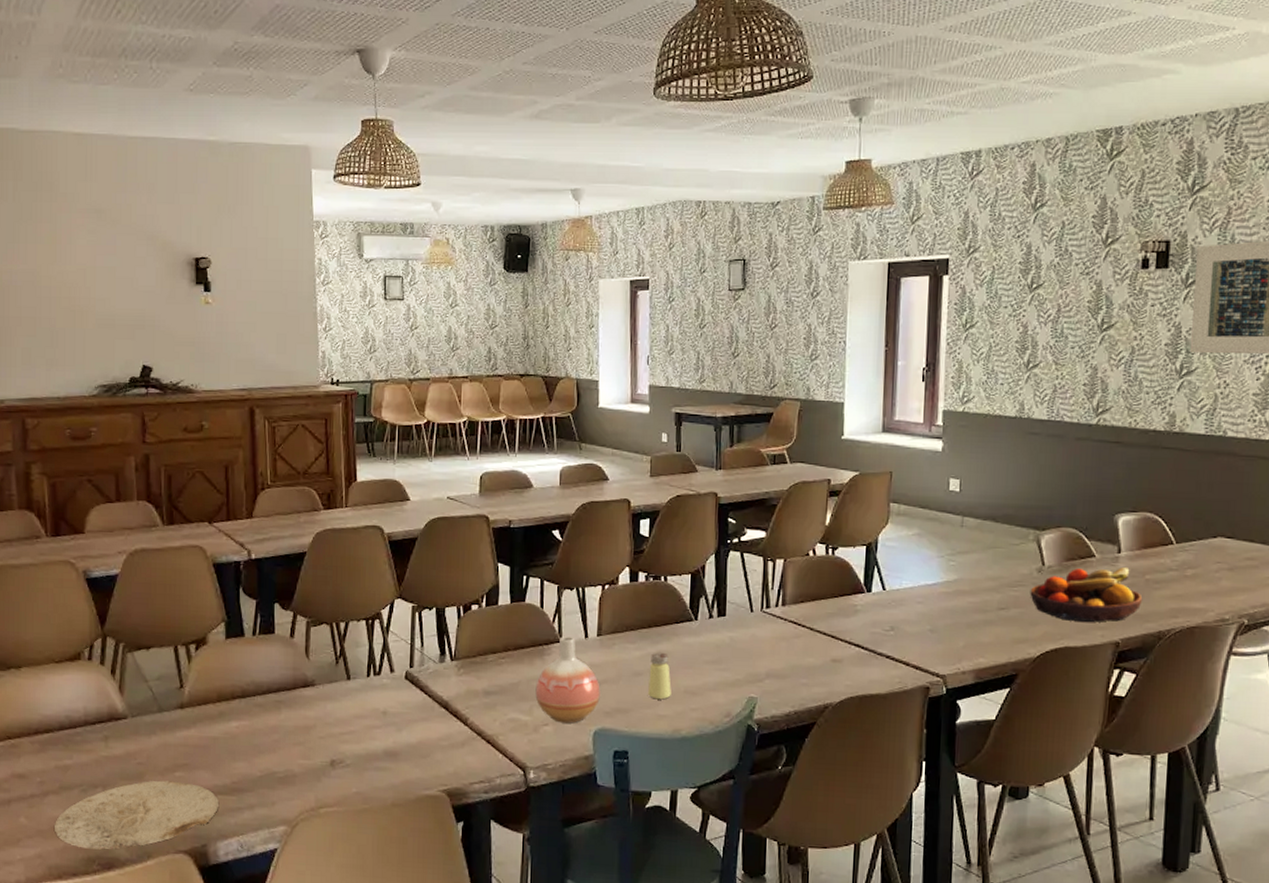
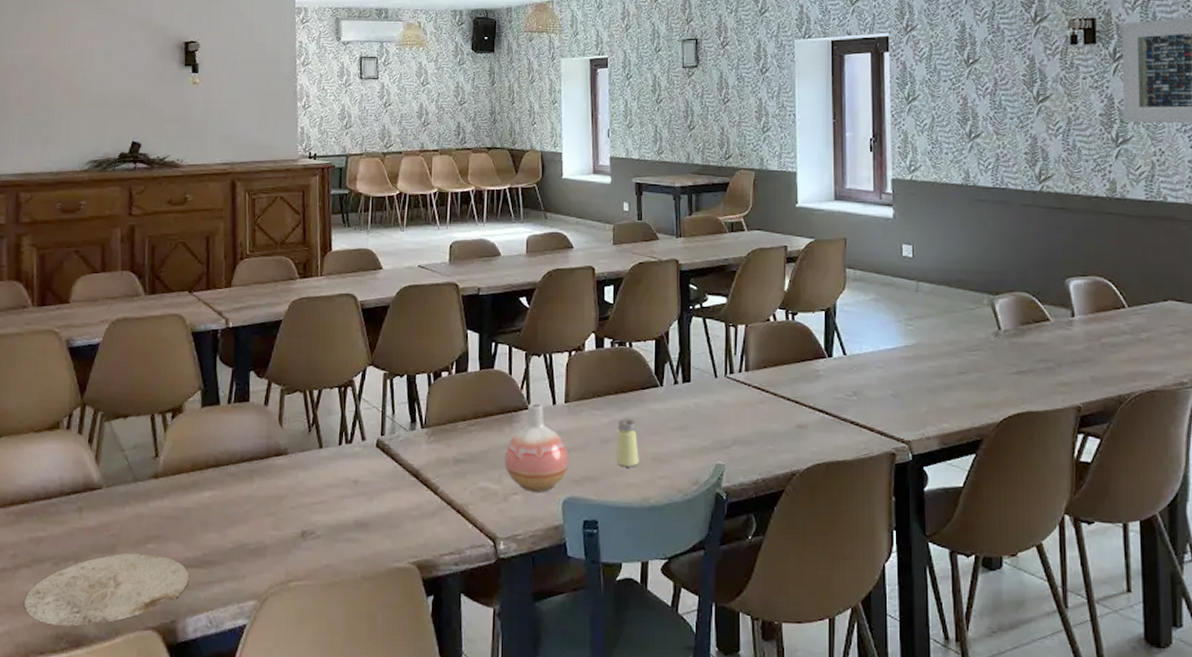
fruit bowl: present [1030,568,1143,622] -> none [988,331,1100,386]

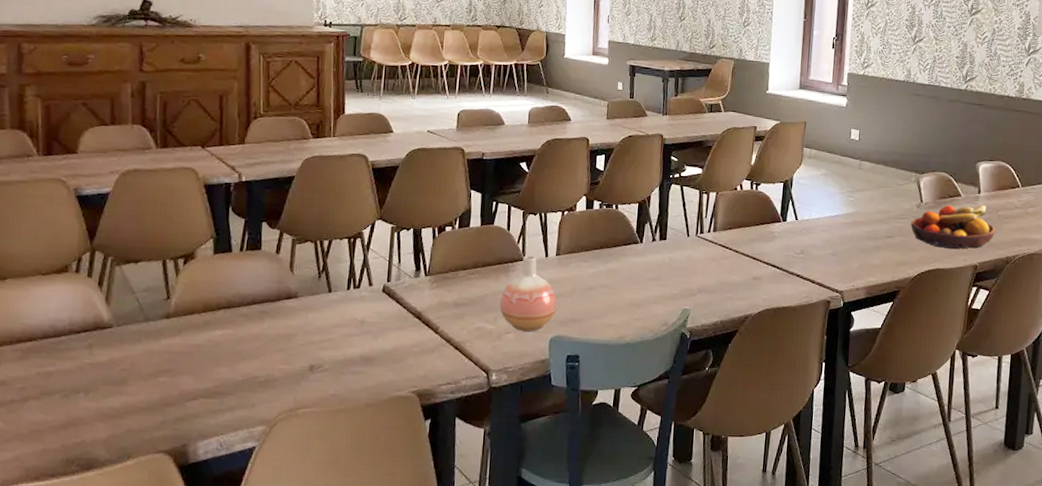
plate: present [24,552,190,626] -> none [34,385,201,451]
saltshaker: present [616,418,639,467] -> none [598,270,618,311]
fruit bowl: none [988,331,1100,386] -> present [910,205,996,249]

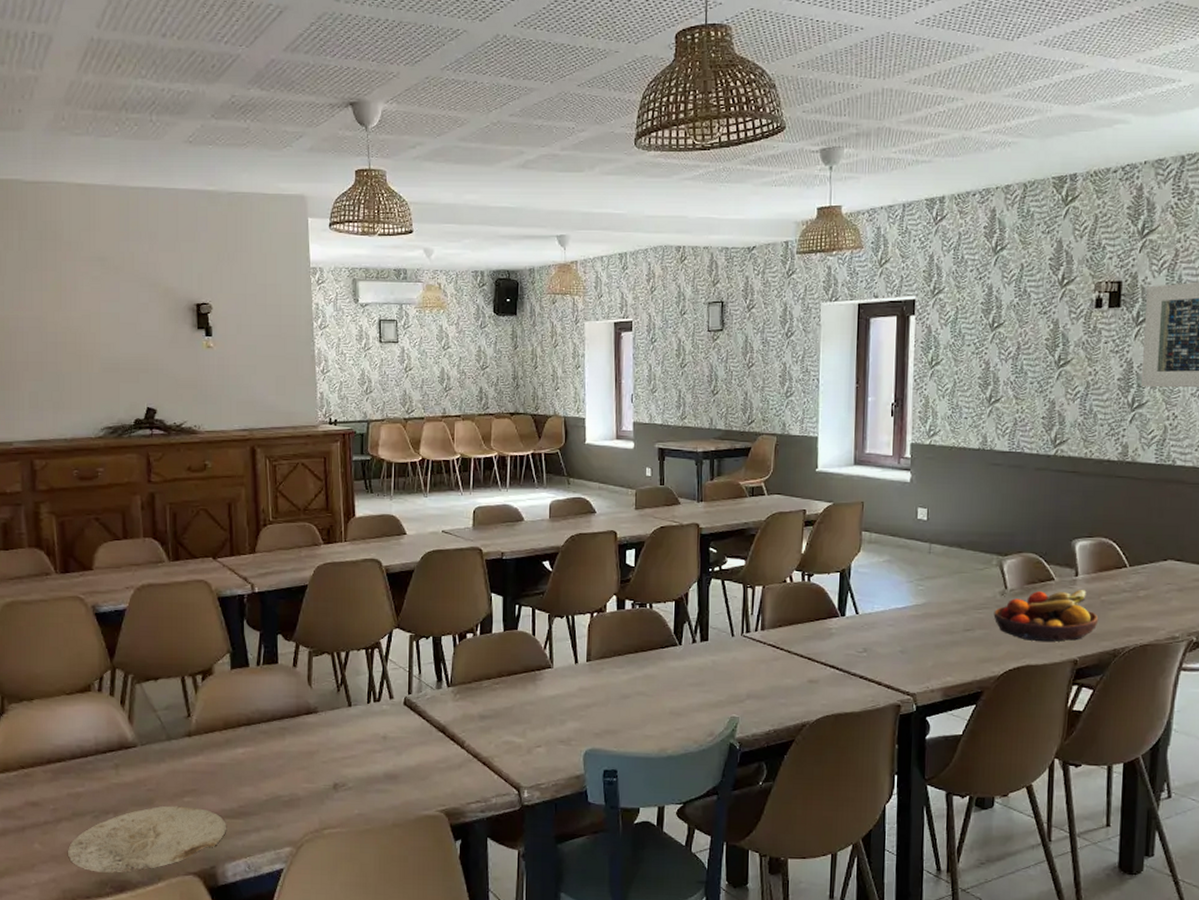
plate: none [34,385,201,451] -> present [68,805,227,873]
vase: present [500,255,557,332] -> none [528,662,590,745]

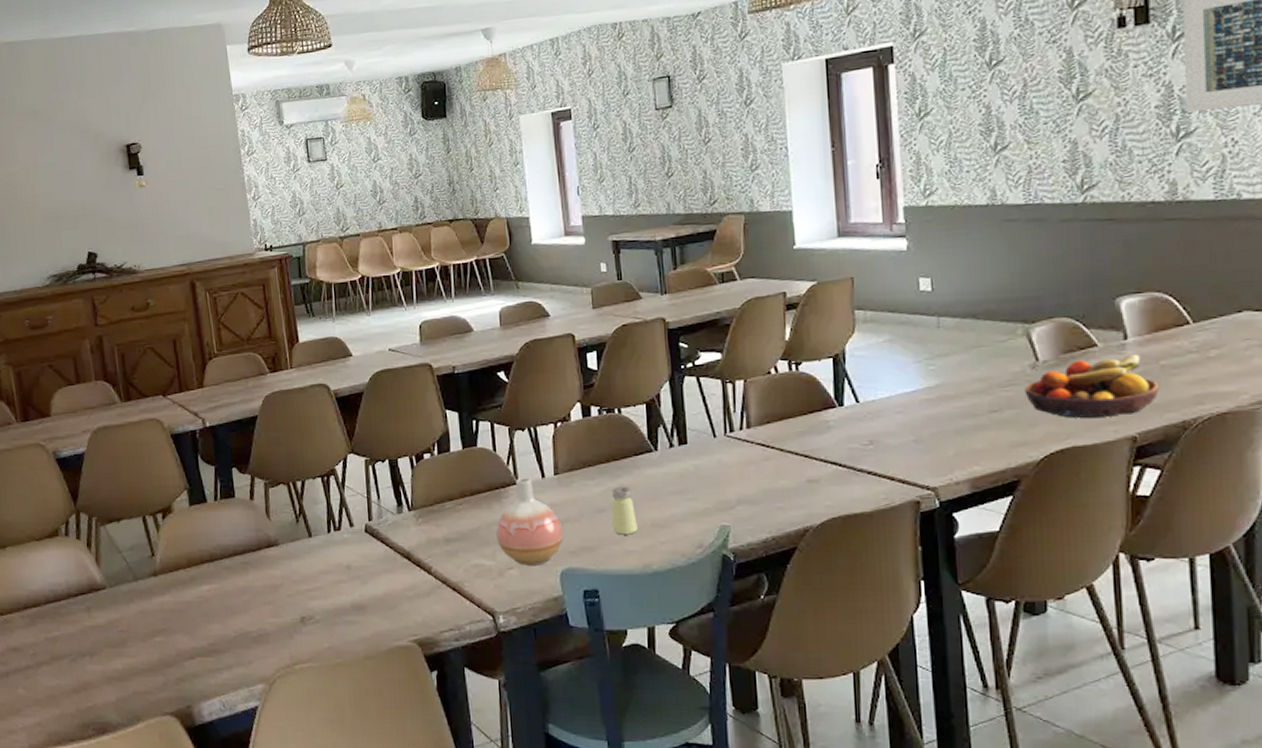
plate: present [68,805,227,873] -> none [50,646,199,715]
vase: none [528,662,590,745] -> present [496,478,564,566]
saltshaker: none [636,676,658,721] -> present [612,486,638,535]

